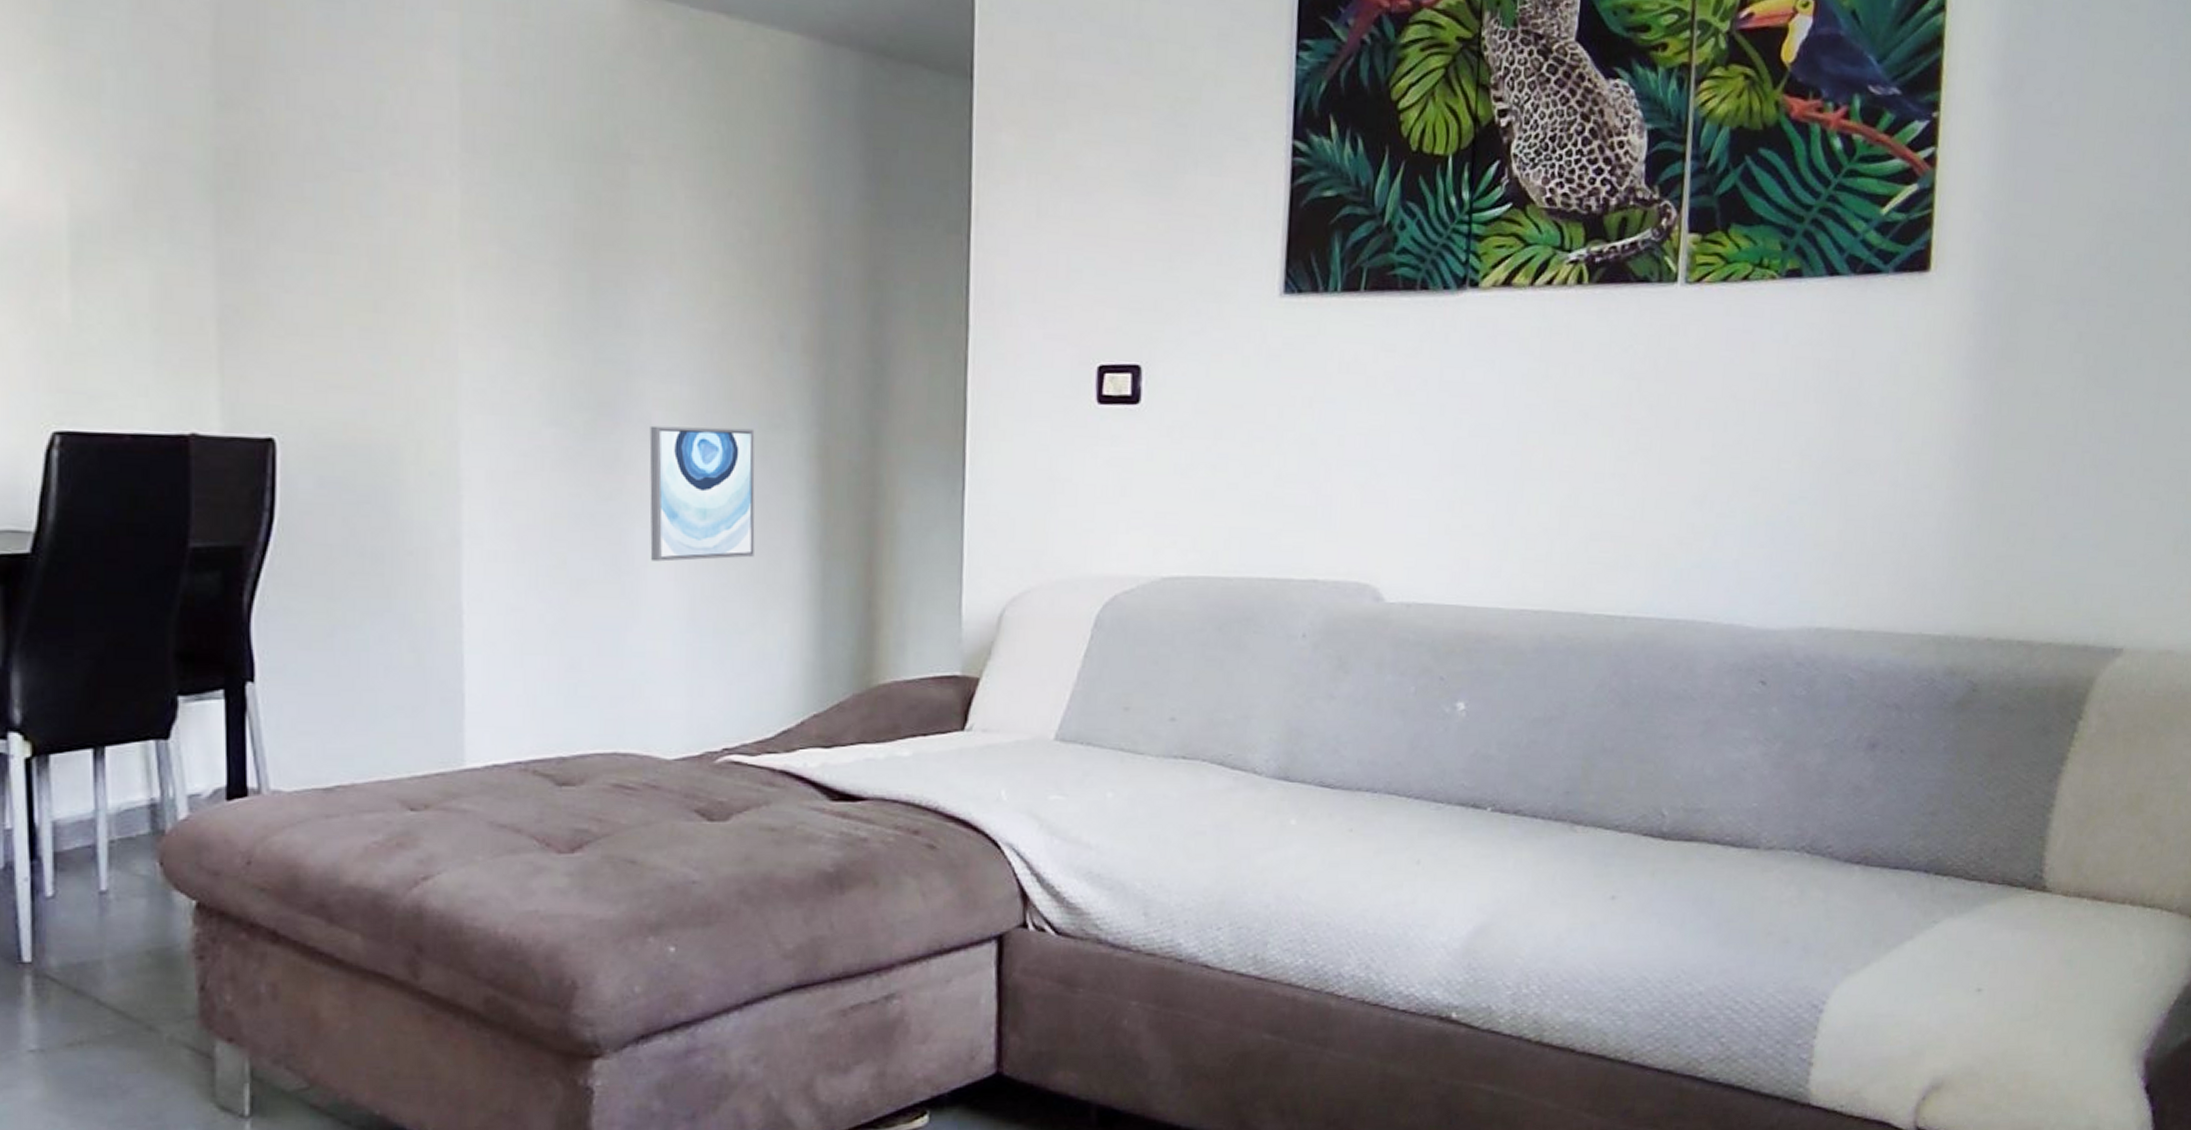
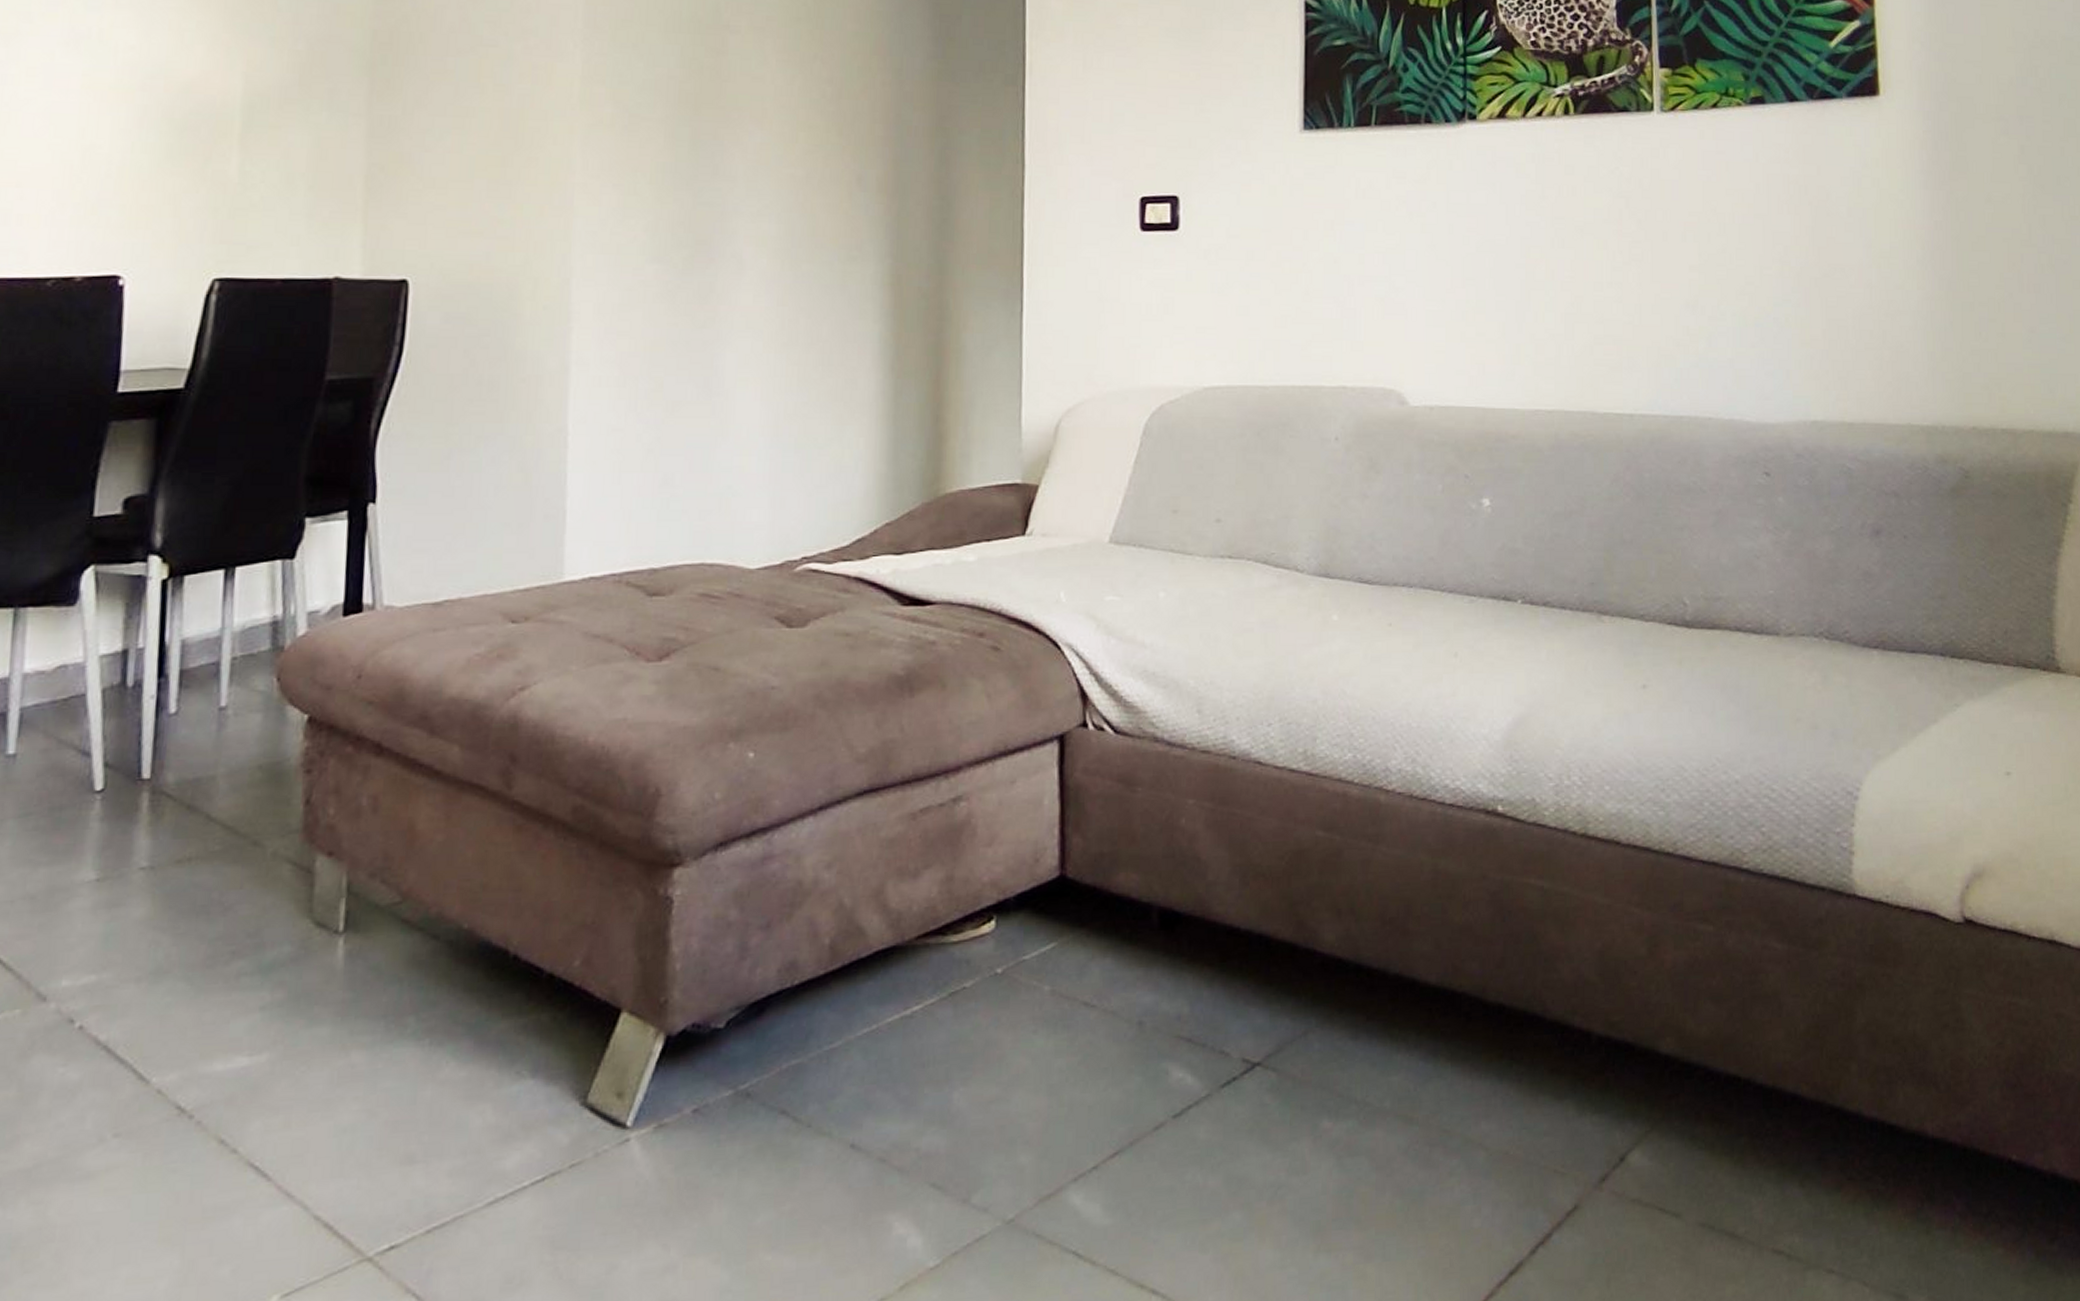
wall art: present [649,425,755,562] -> none [739,260,835,383]

